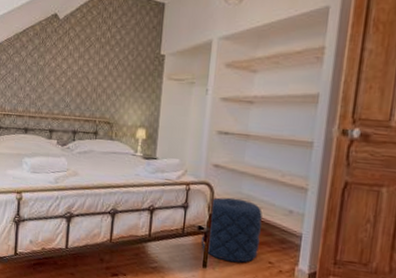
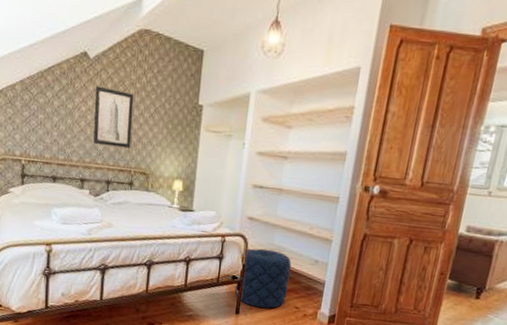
wall art: none [61,43,99,100] -> present [93,85,134,149]

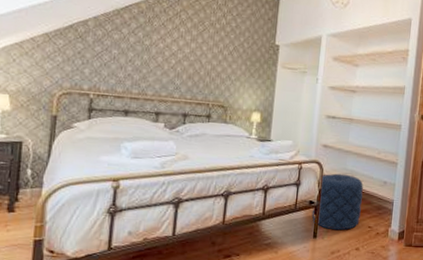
wall art: present [93,85,134,149] -> none [170,25,214,83]

